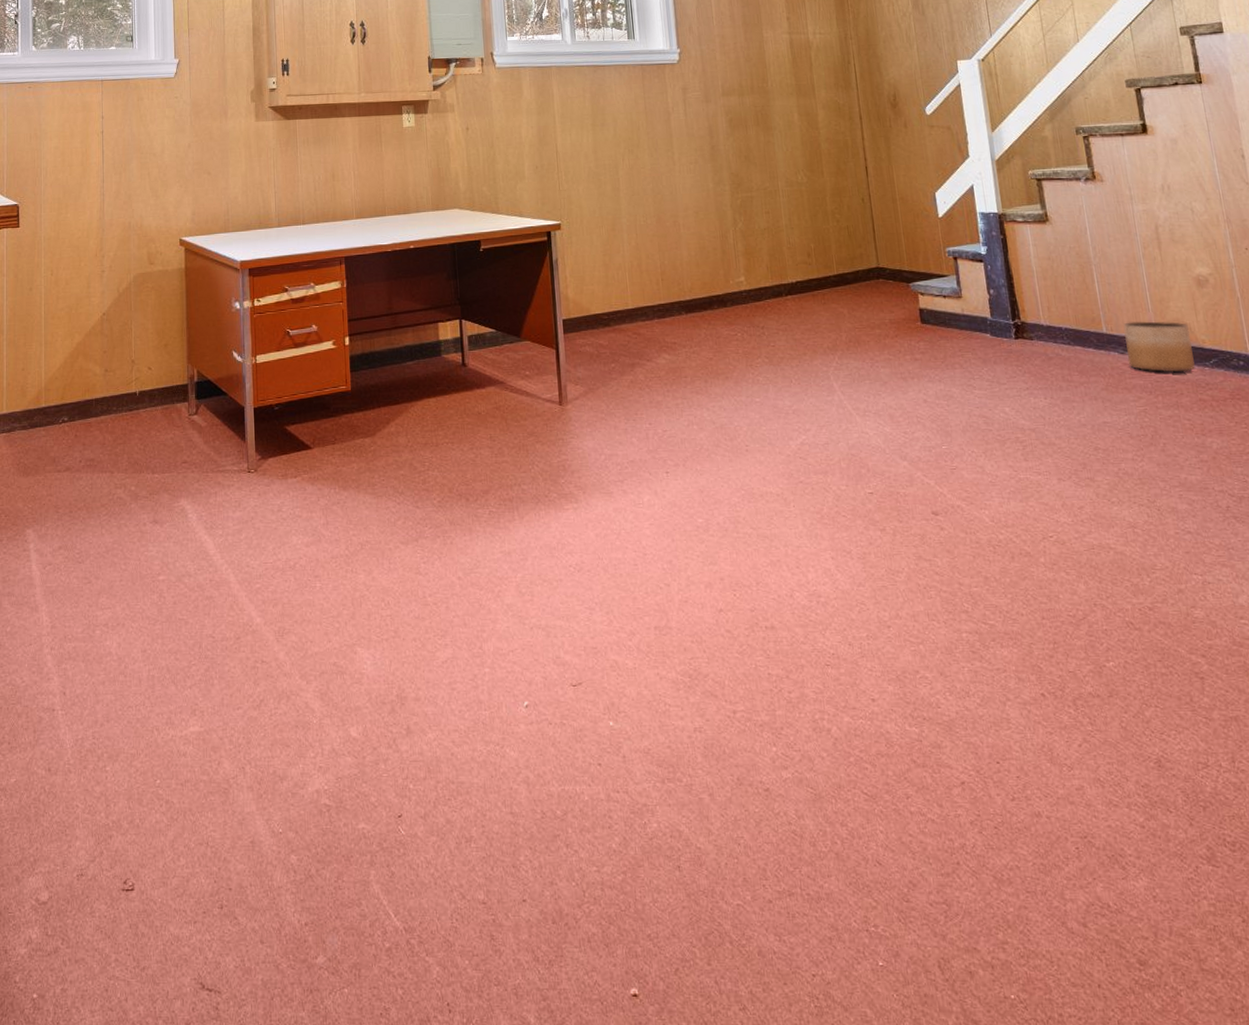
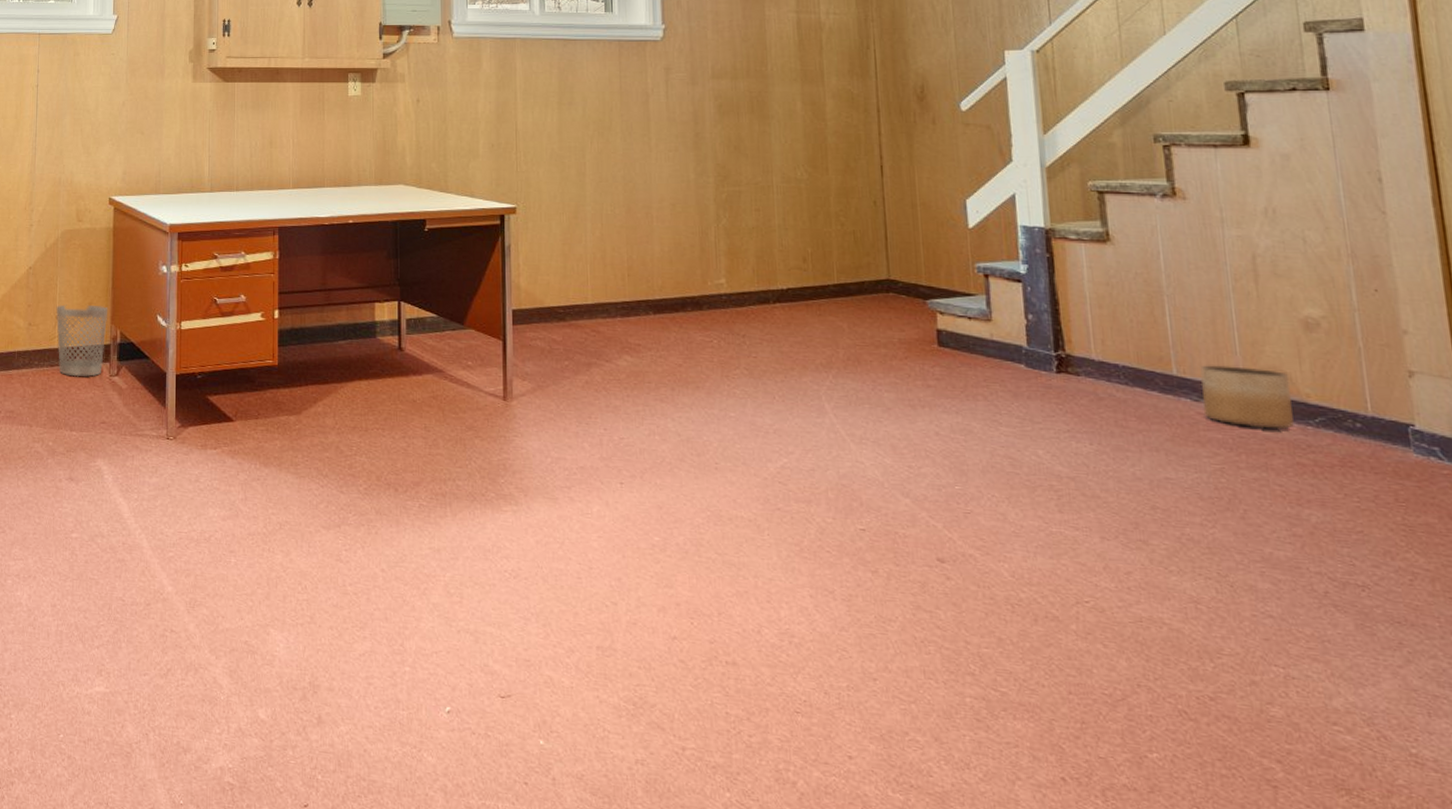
wastebasket: none [132,346,185,419] -> present [56,304,109,377]

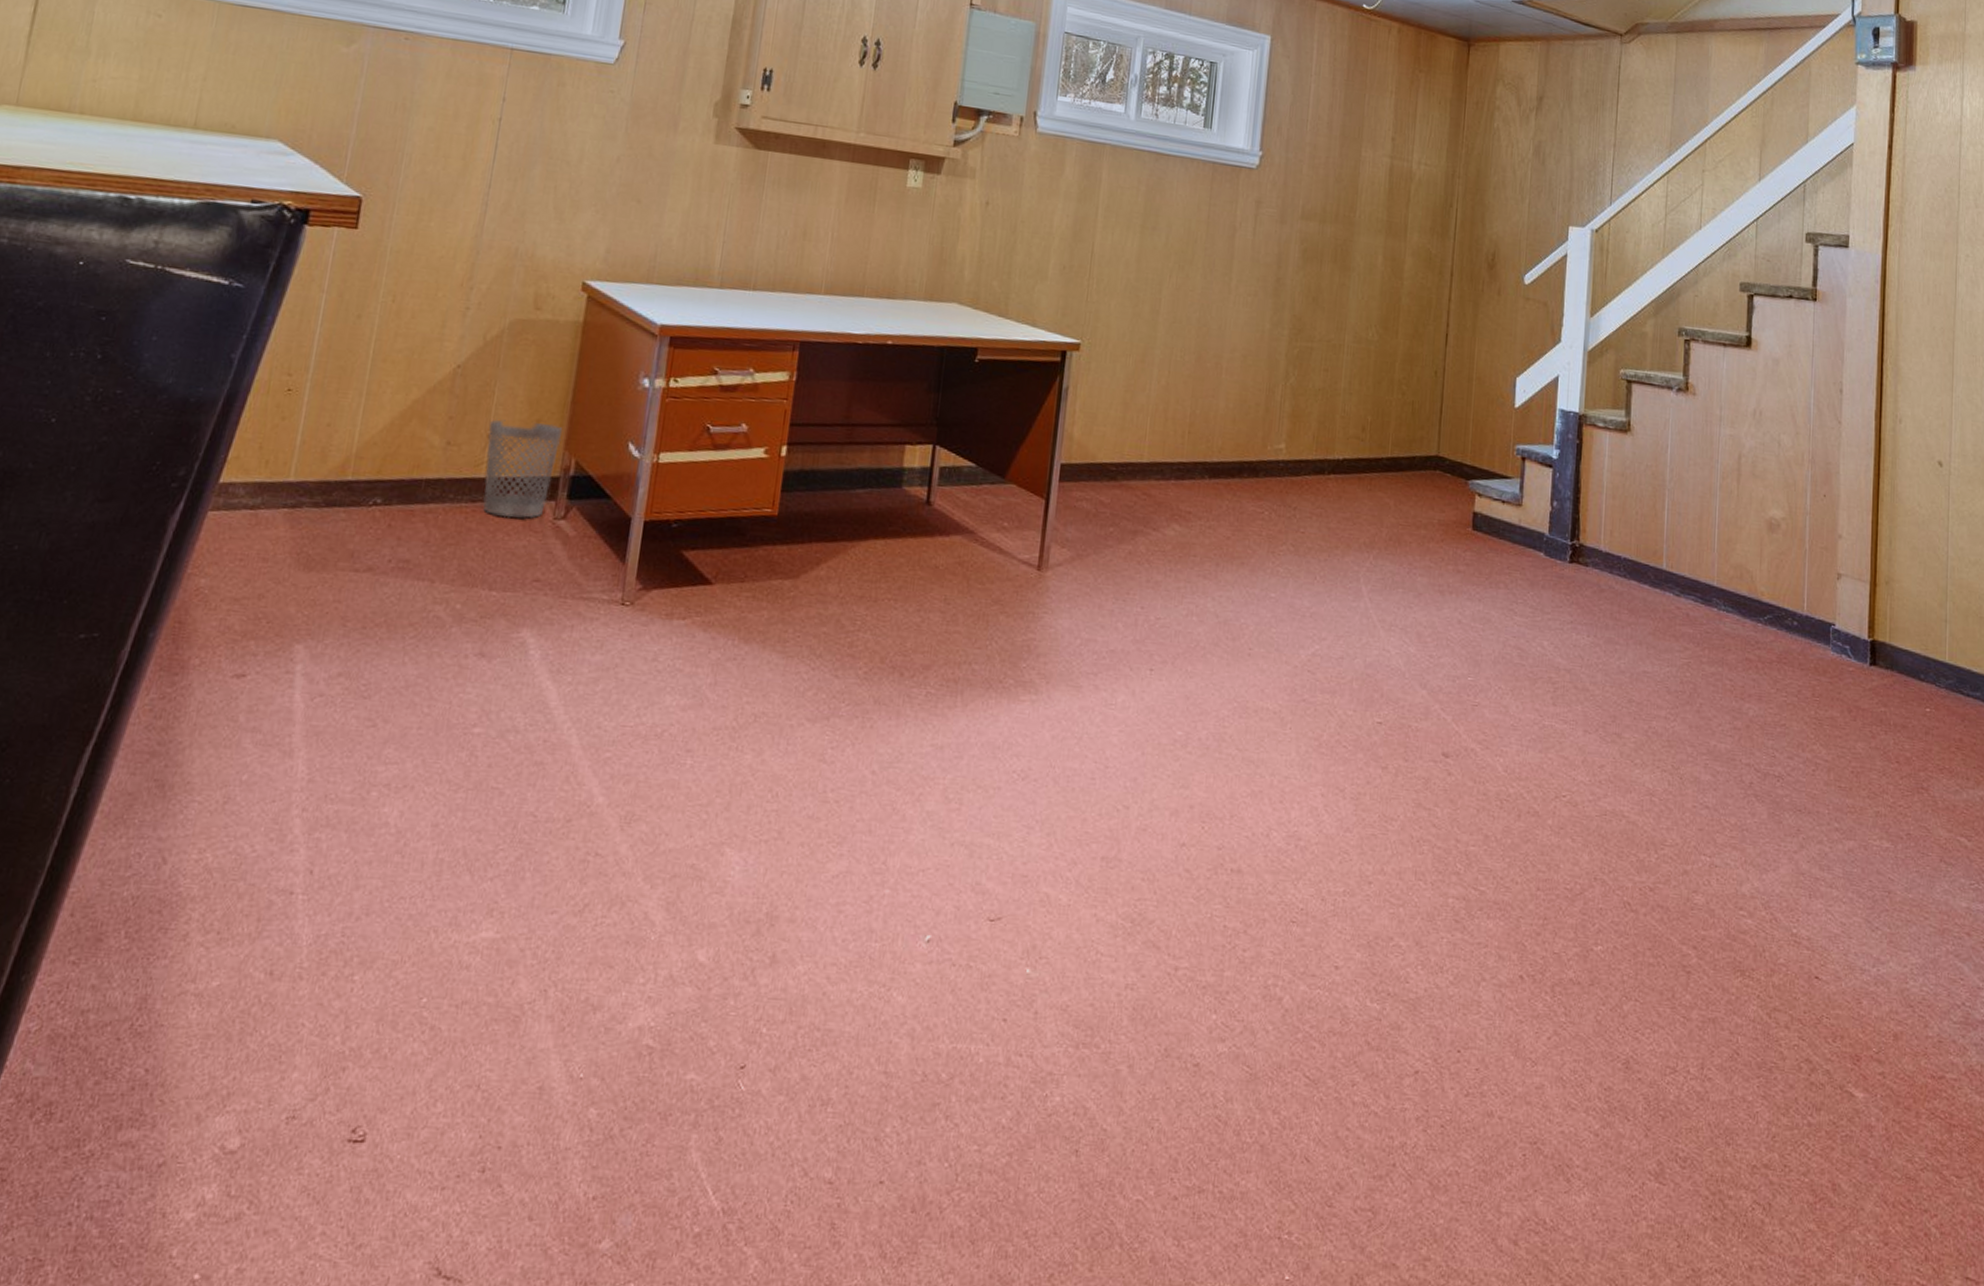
planter: present [1200,365,1294,429] -> none [1681,560,1750,625]

